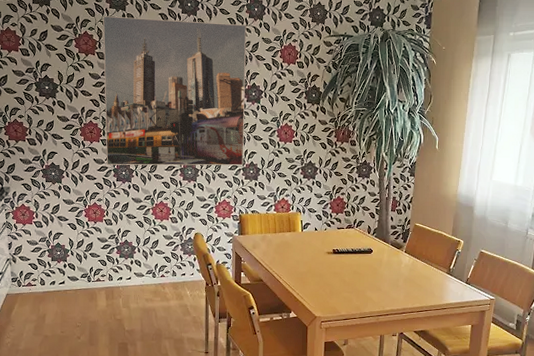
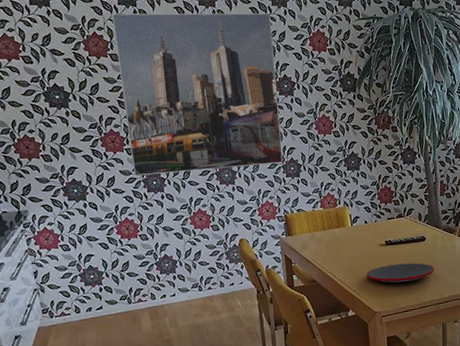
plate: none [311,273,379,290] -> present [366,262,435,283]

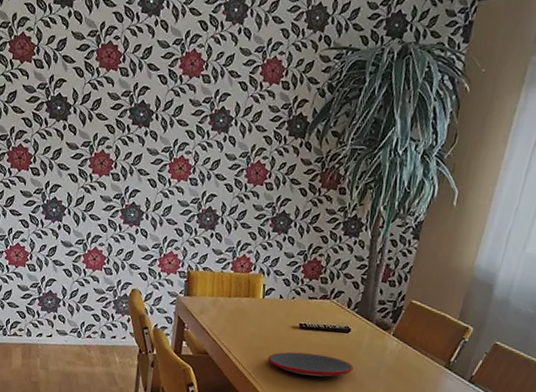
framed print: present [112,13,283,177] -> none [34,13,222,211]

